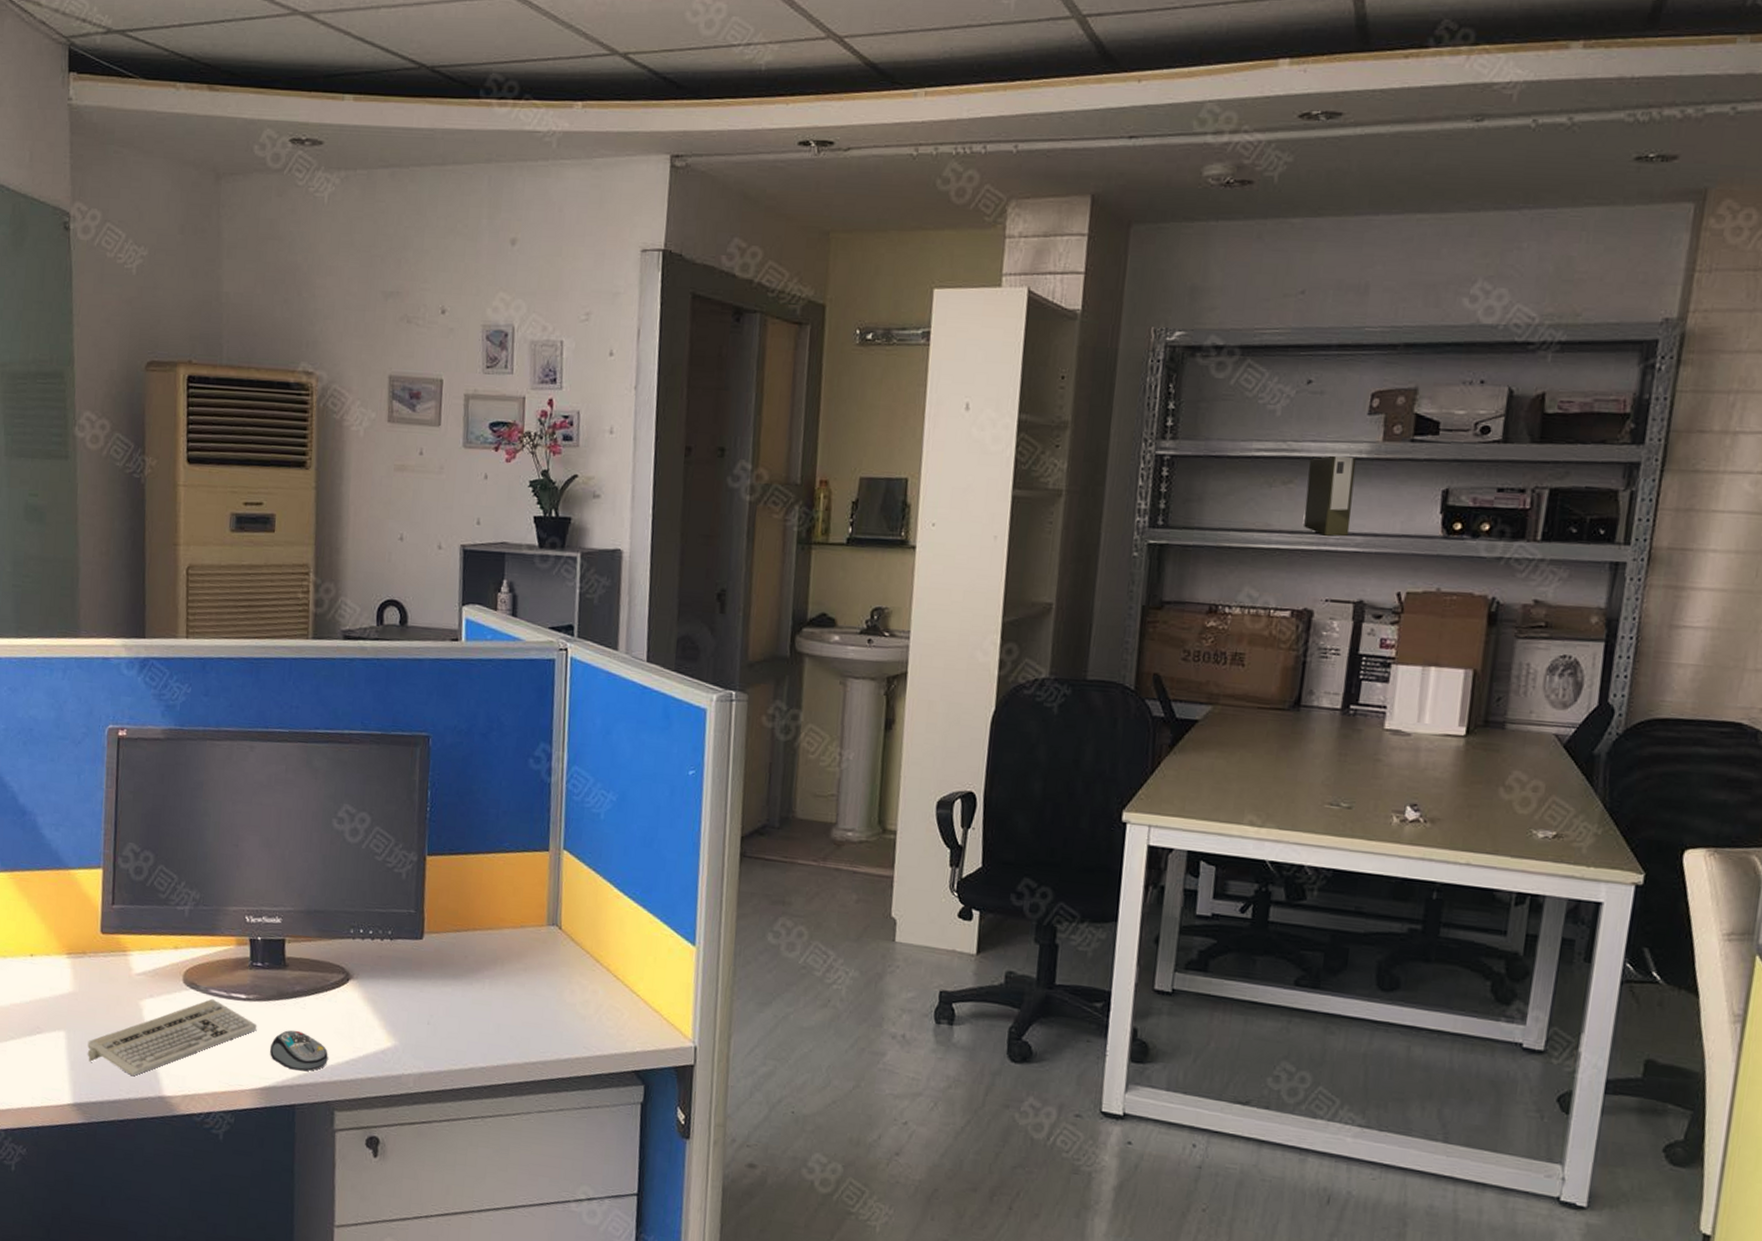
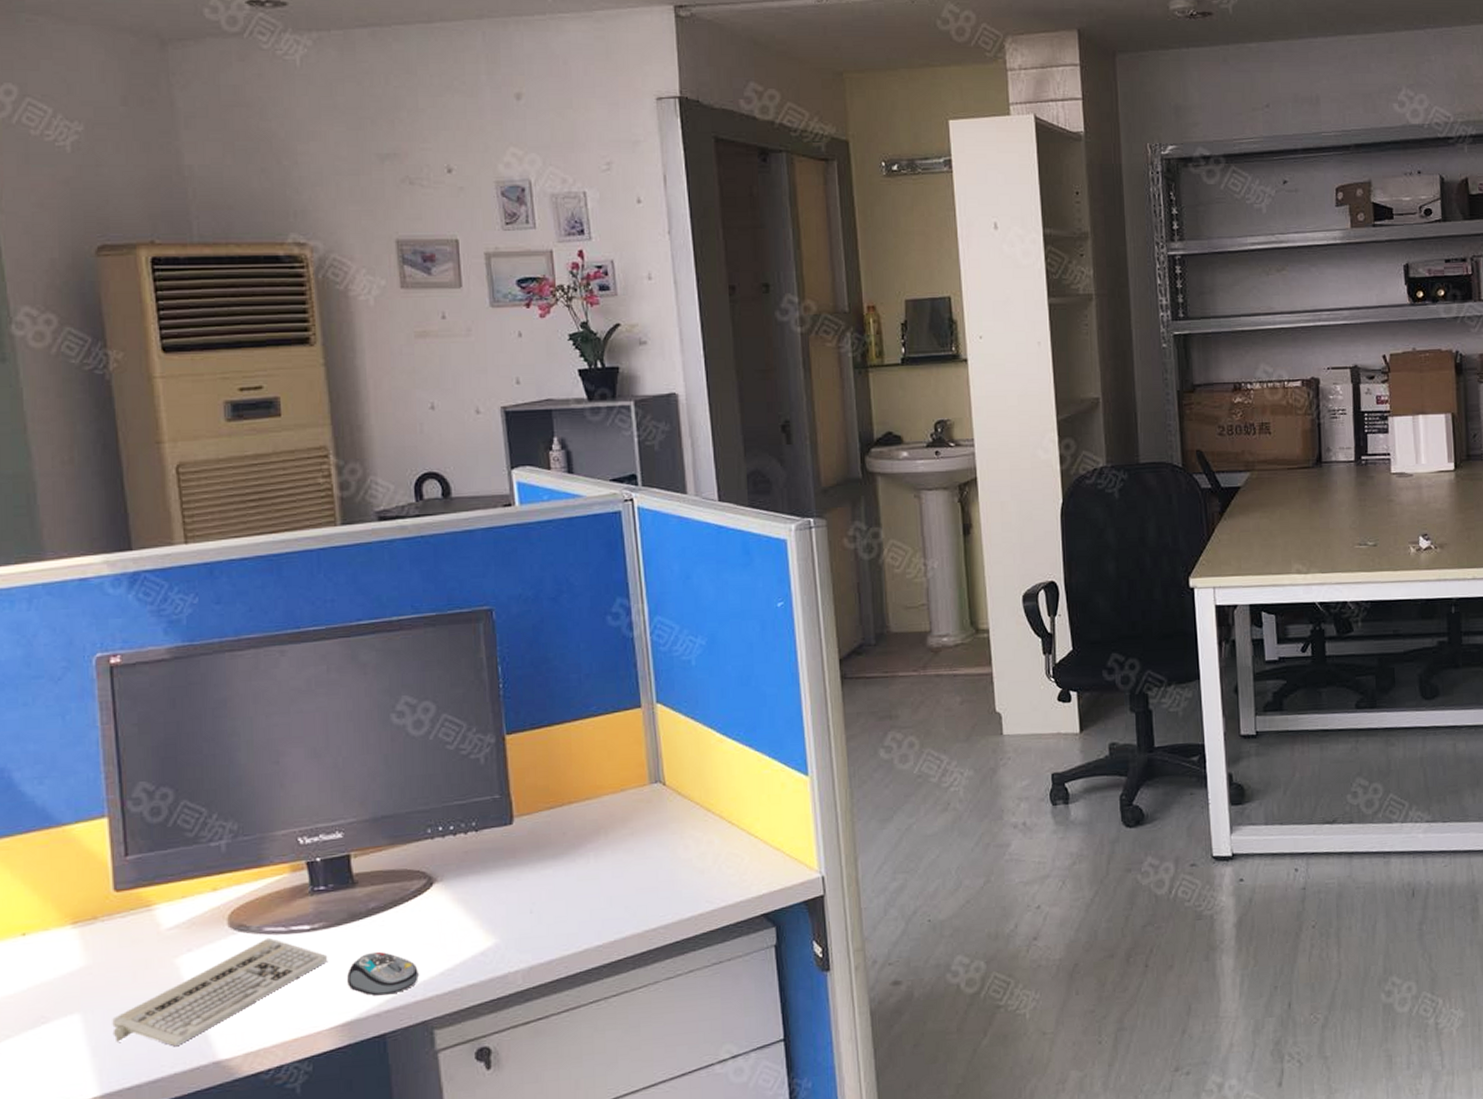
binder: present [1304,455,1357,537] -> none [1295,242,1337,313]

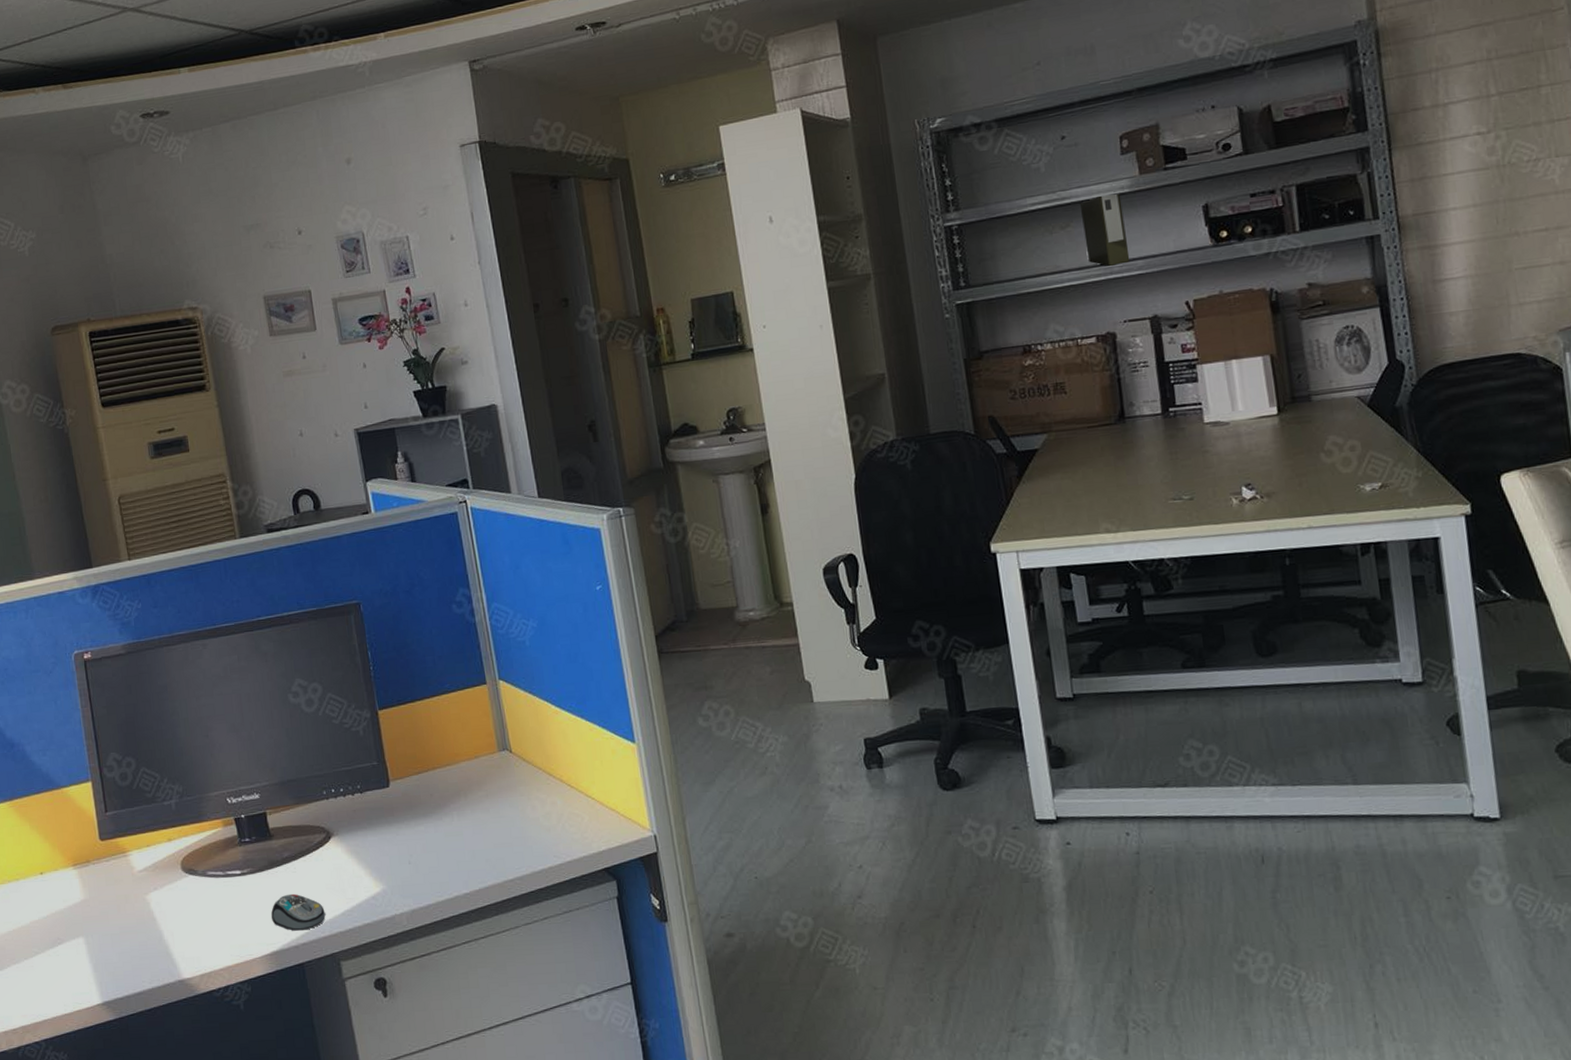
computer keyboard: present [112,937,328,1047] -> none [106,880,256,967]
binder: none [1295,242,1337,313] -> present [1079,191,1130,266]

